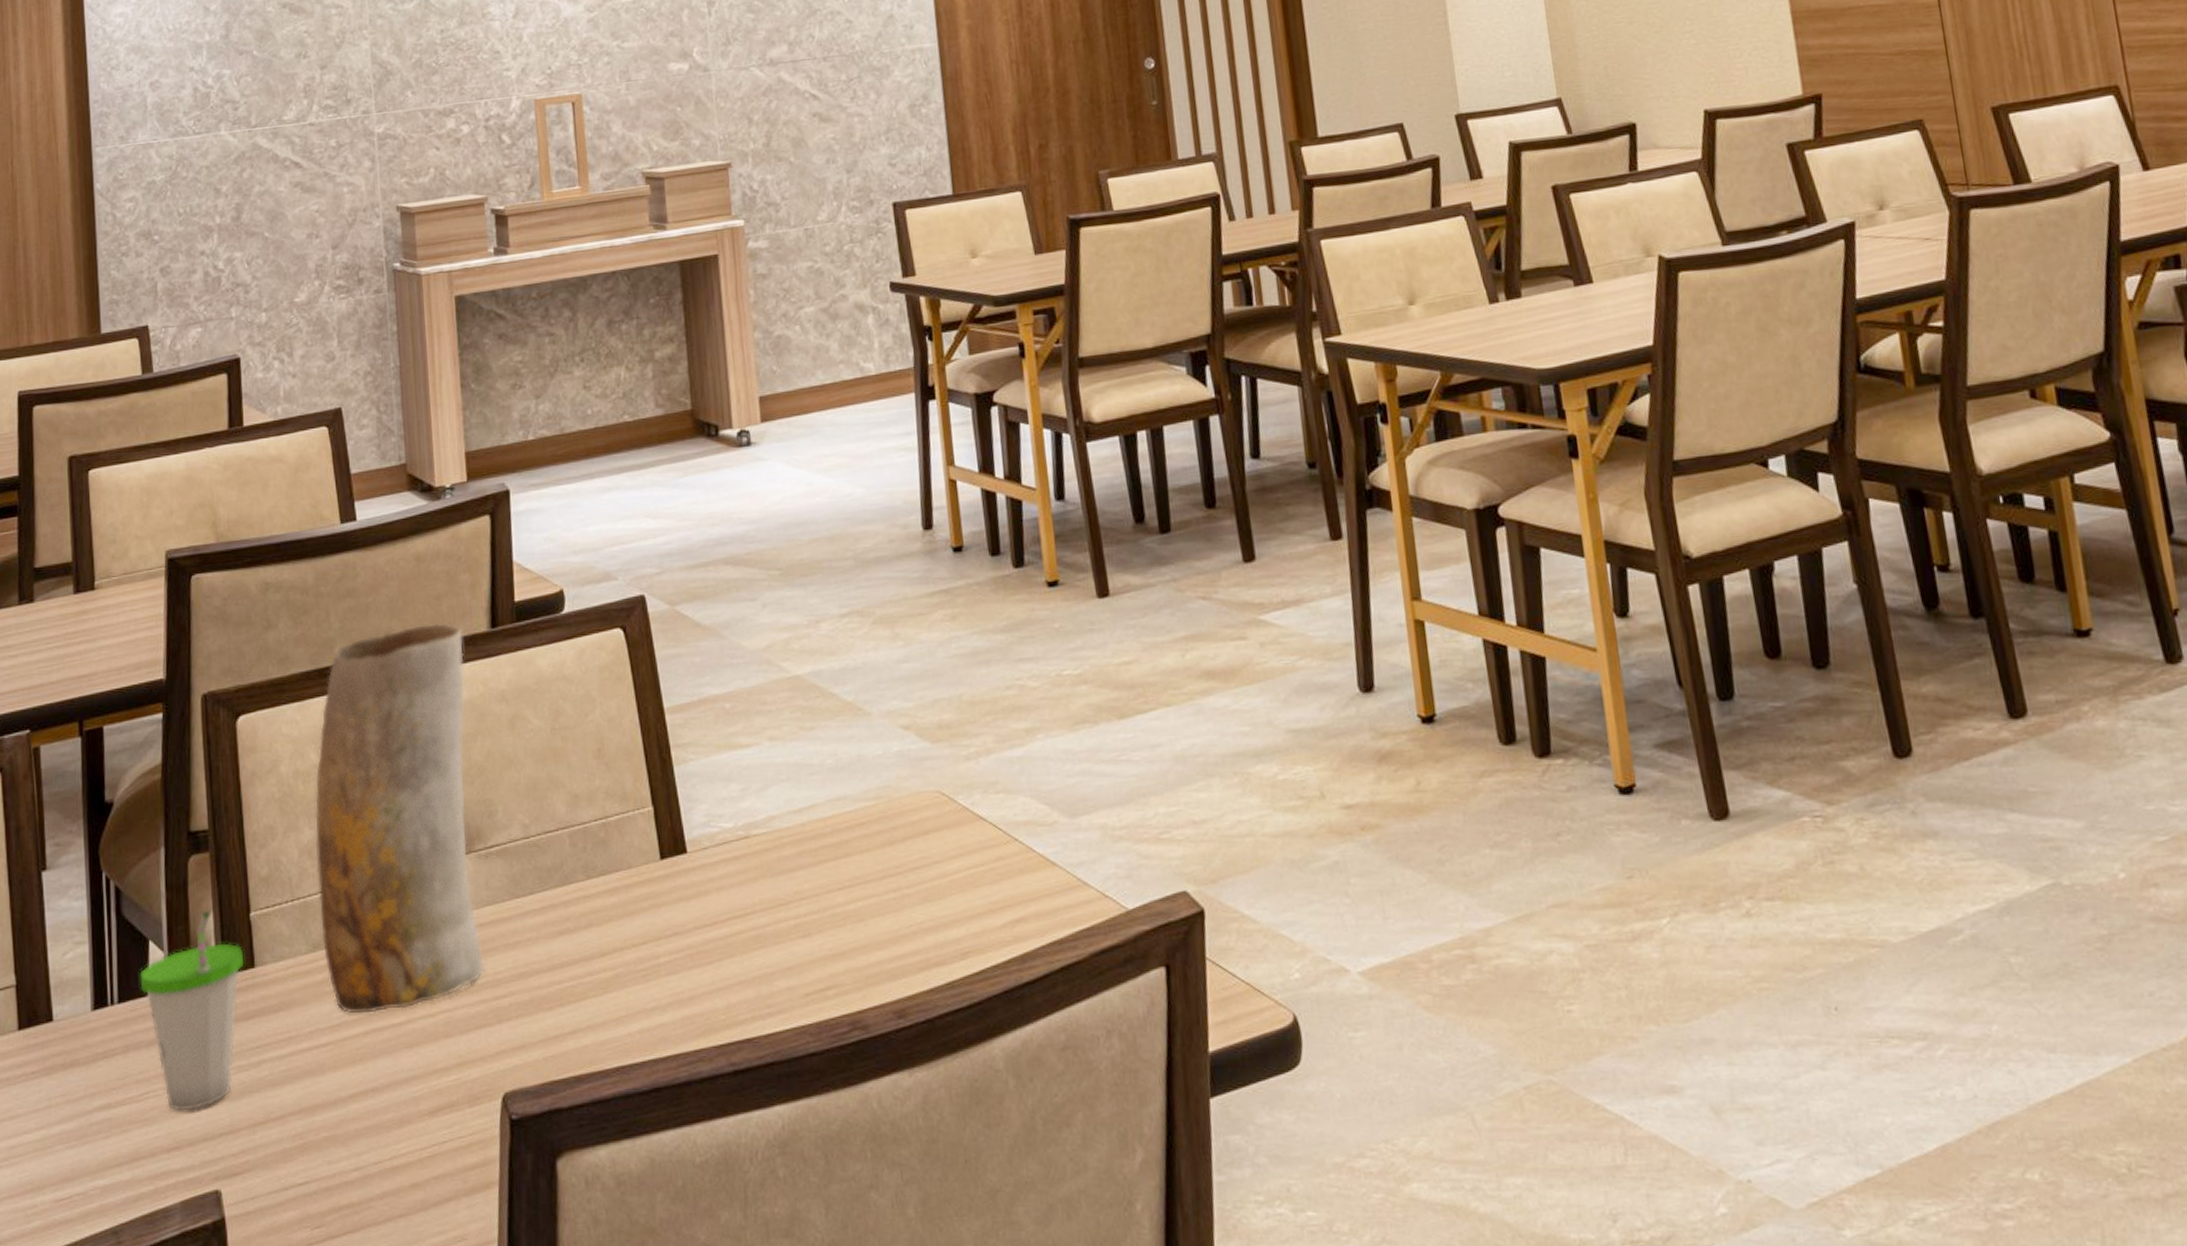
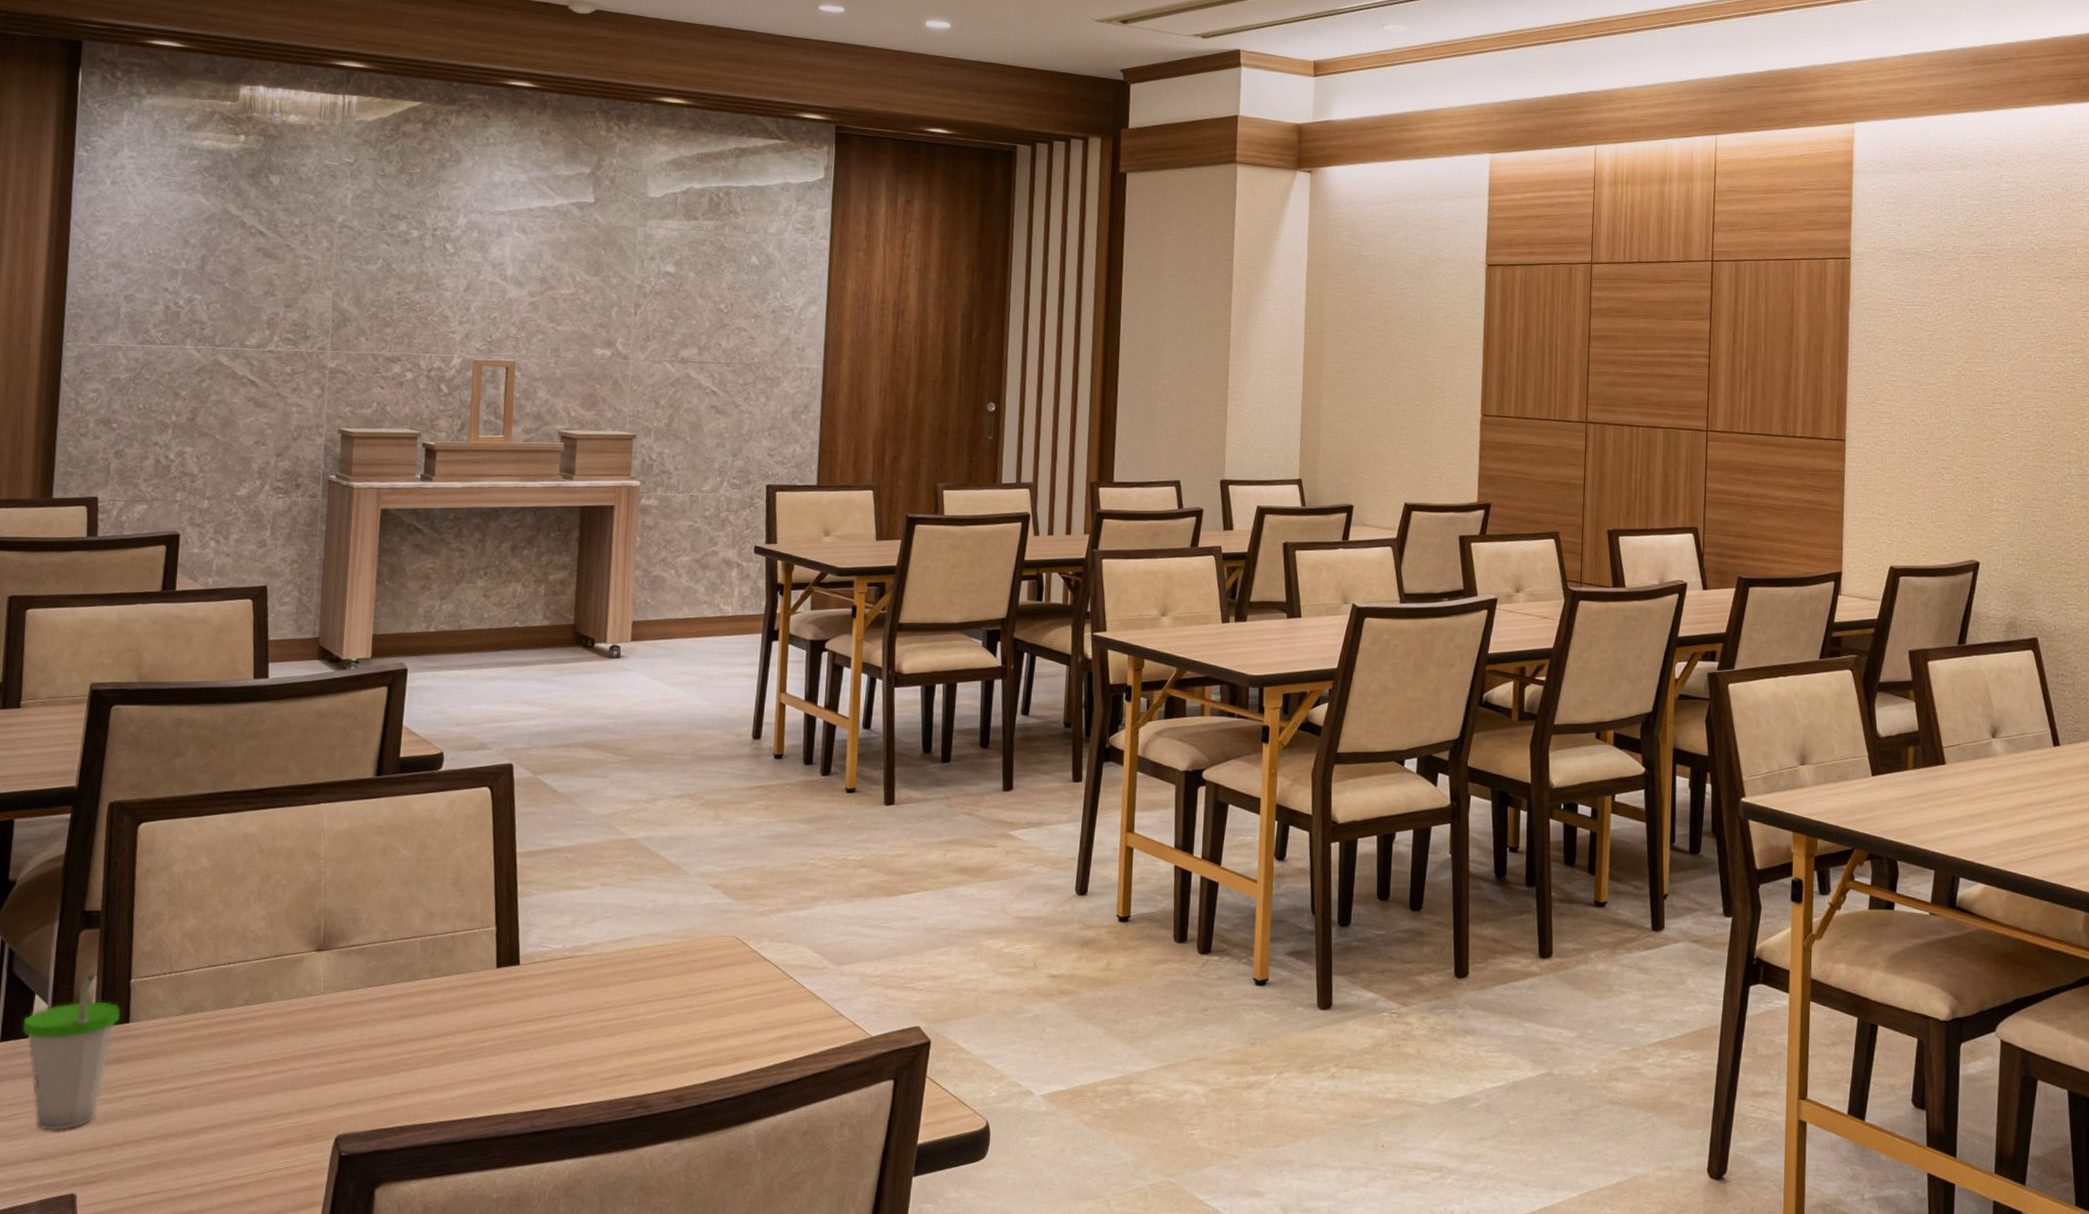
vase: present [315,622,484,1014] -> none [193,766,350,1066]

